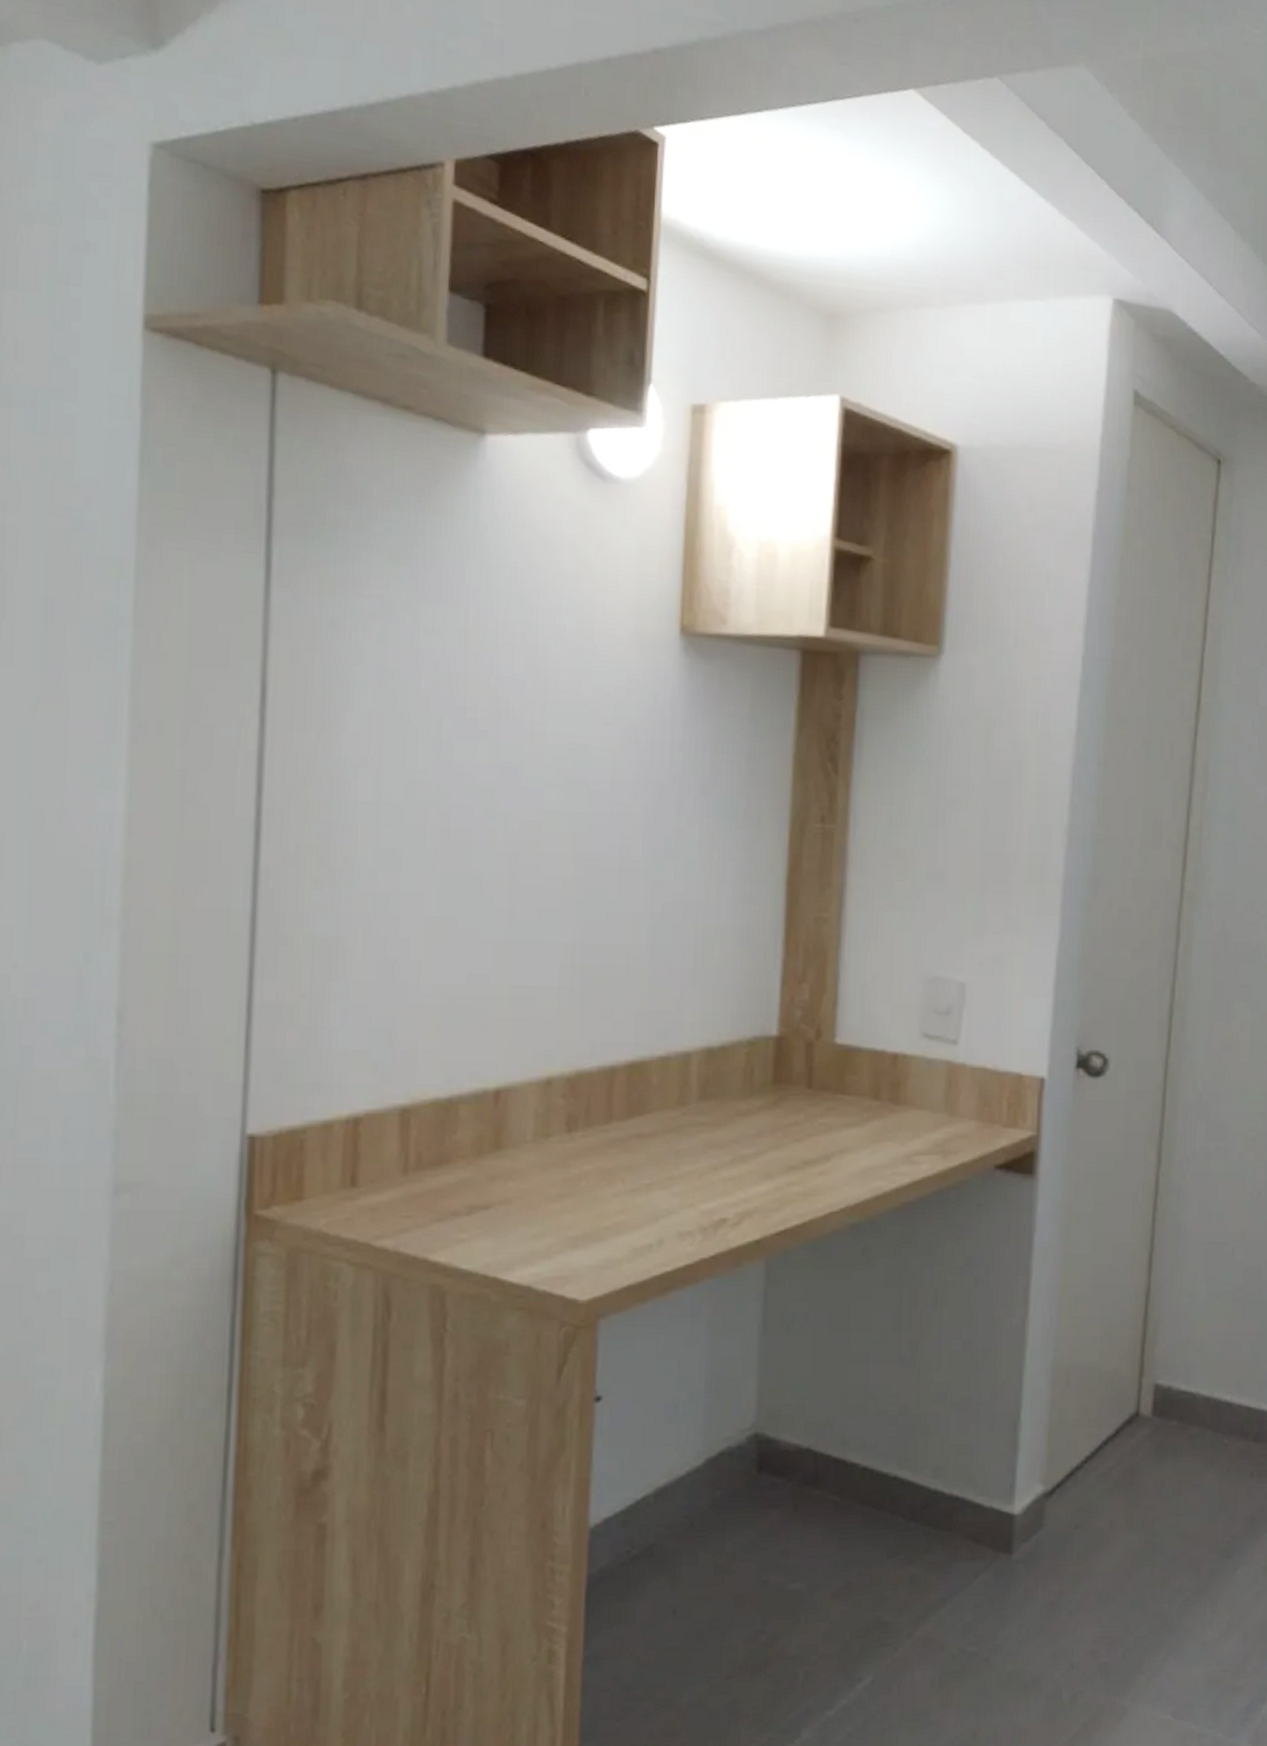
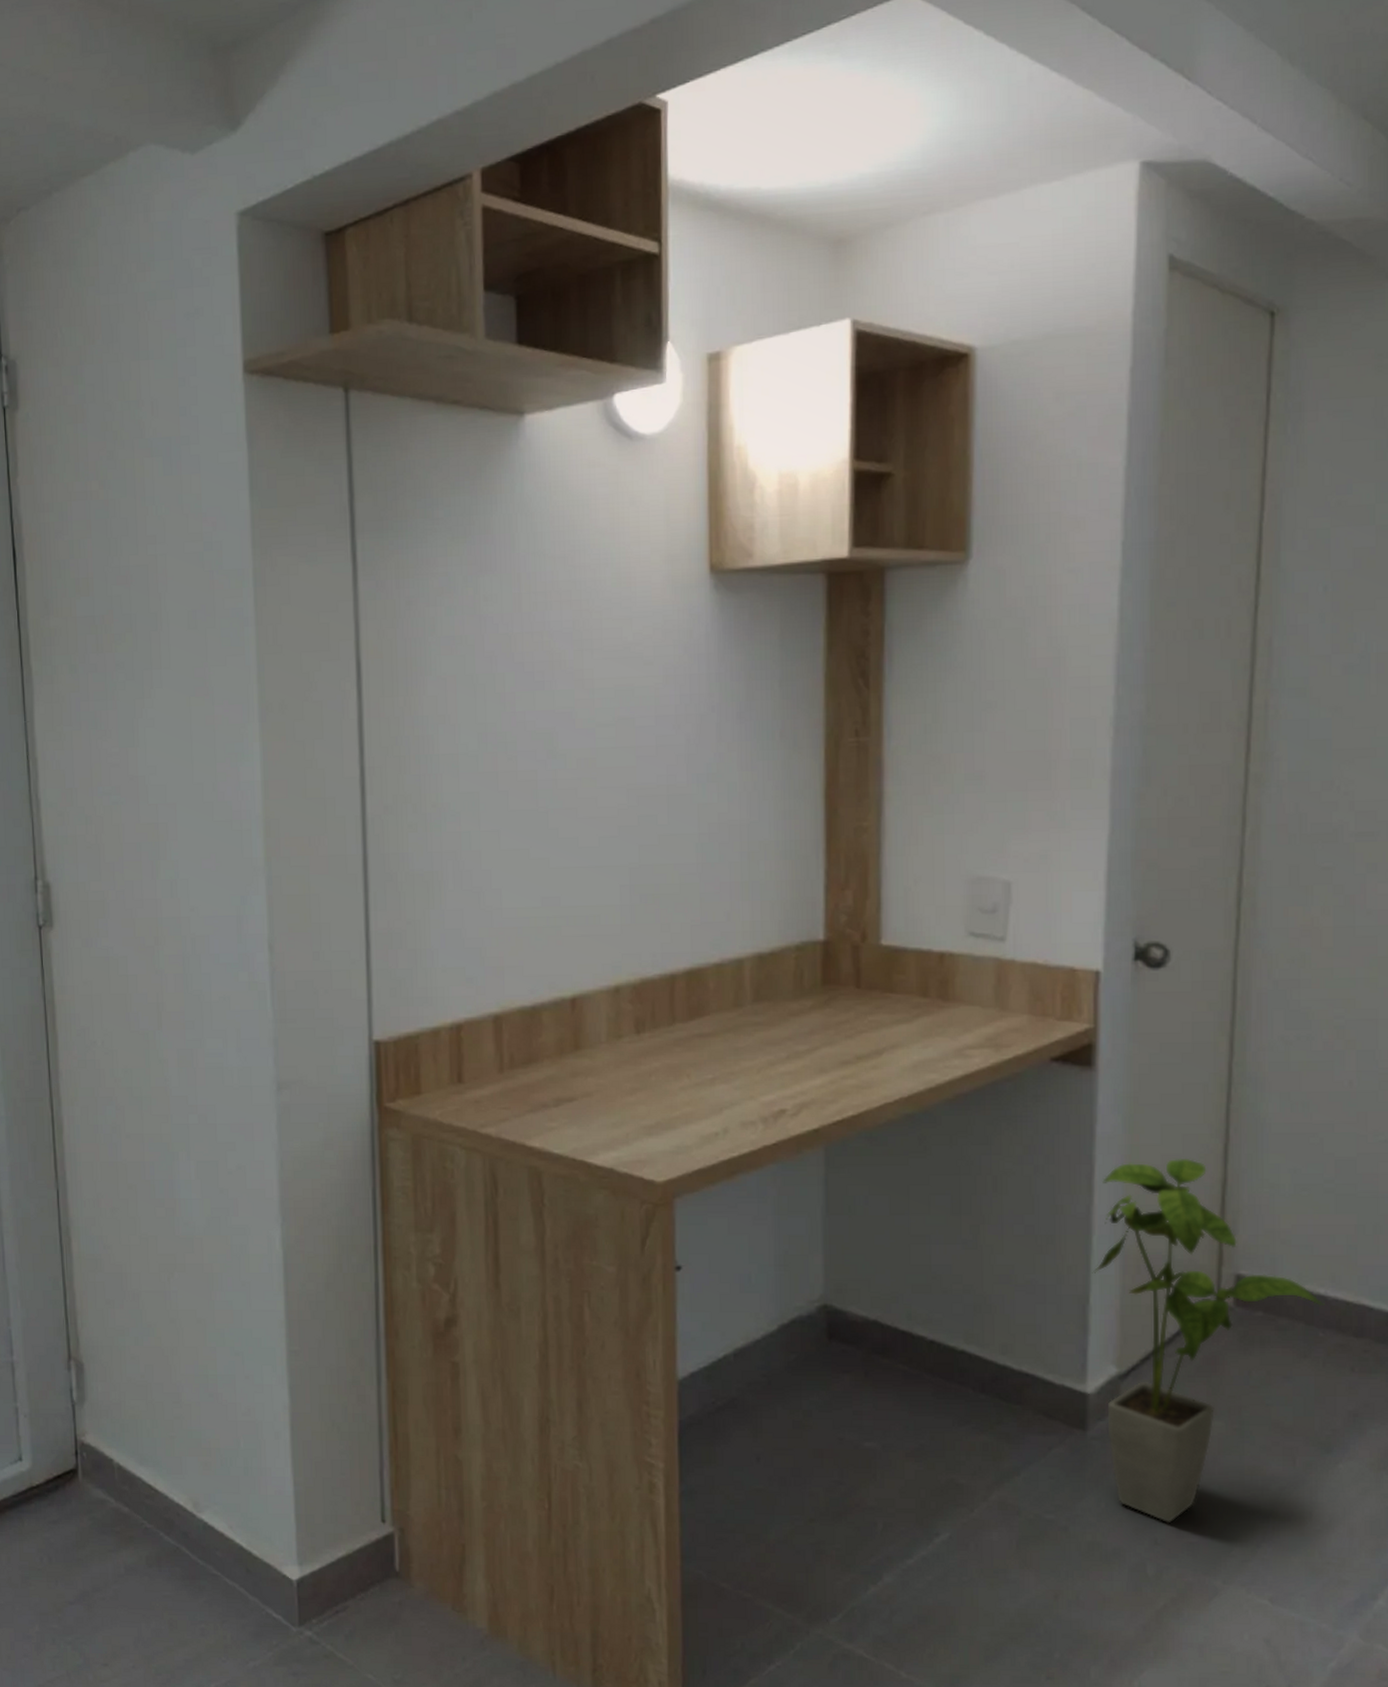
house plant: none [1024,1268,1230,1645] -> present [1092,1158,1325,1524]

